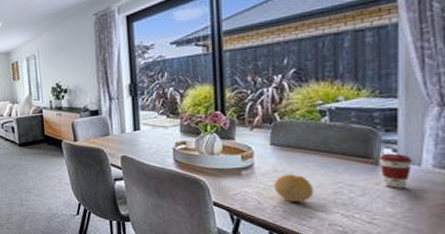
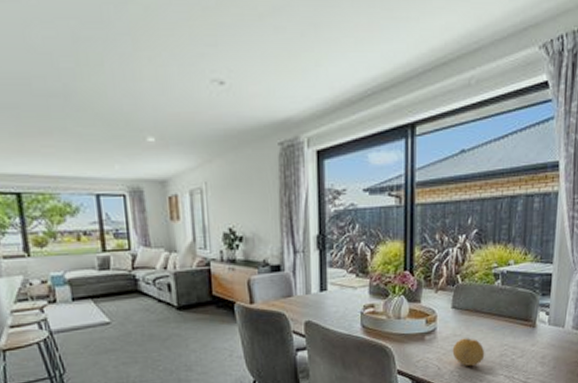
coffee cup: present [378,153,413,189] -> none [535,316,559,349]

